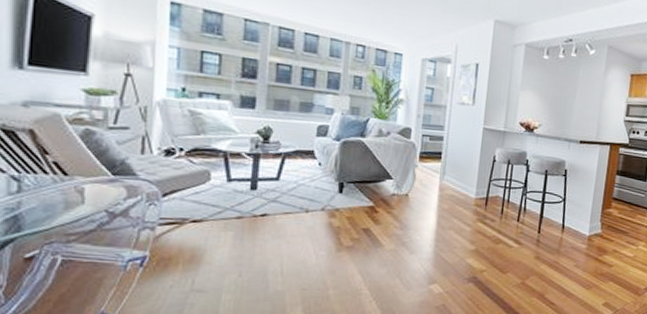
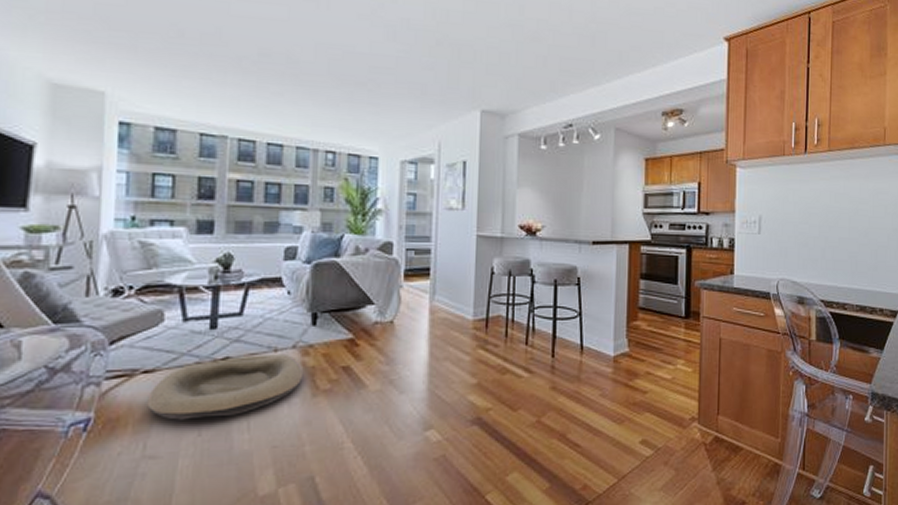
dog bed: none [195,214,331,263] -> present [147,355,304,420]

